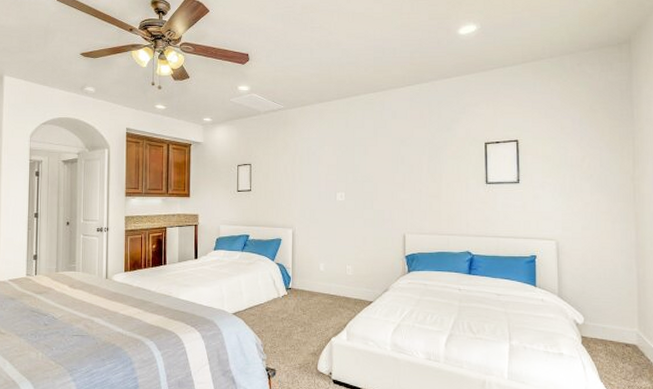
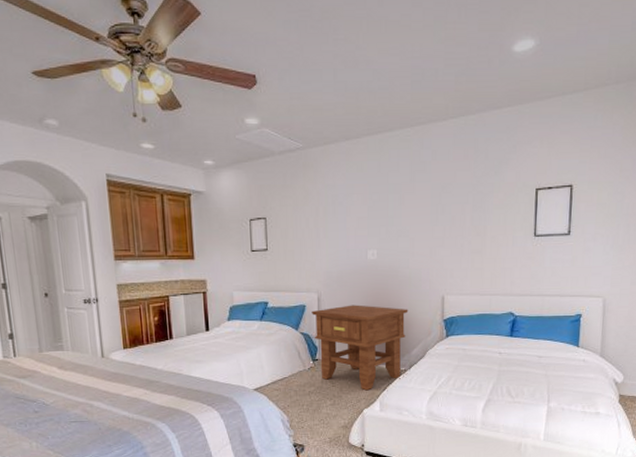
side table: none [287,240,373,320] -> present [312,305,409,391]

